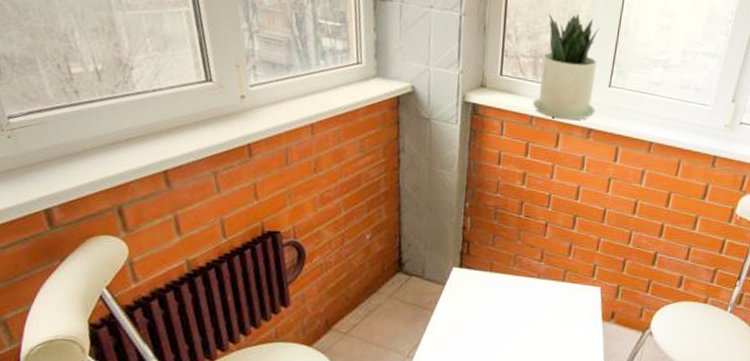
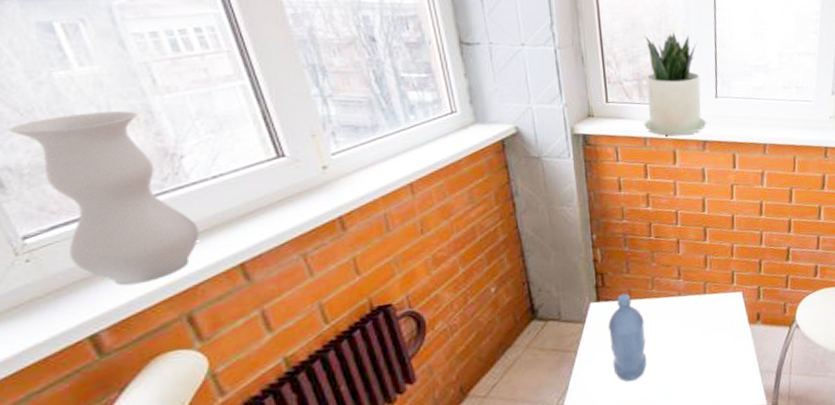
vase: none [9,18,137,174] -> present [9,111,199,286]
water bottle: none [464,265,501,350] -> present [608,293,647,382]

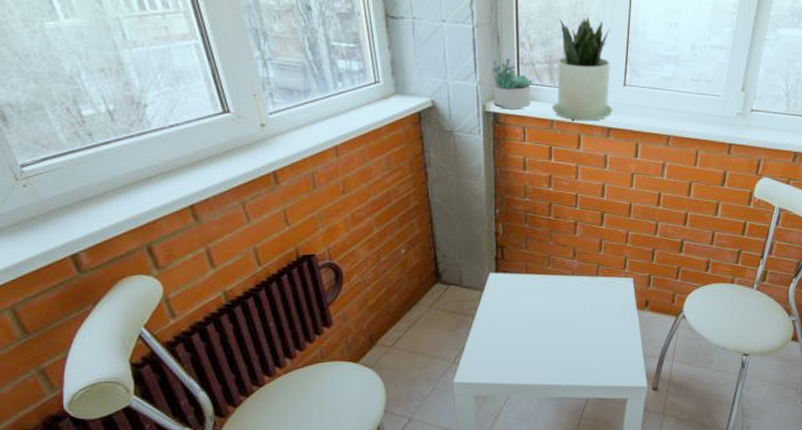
vase: present [9,111,199,286] -> none [10,60,158,215]
succulent plant: none [578,78,623,130] -> present [492,58,533,110]
water bottle: present [608,293,647,382] -> none [505,267,538,349]

